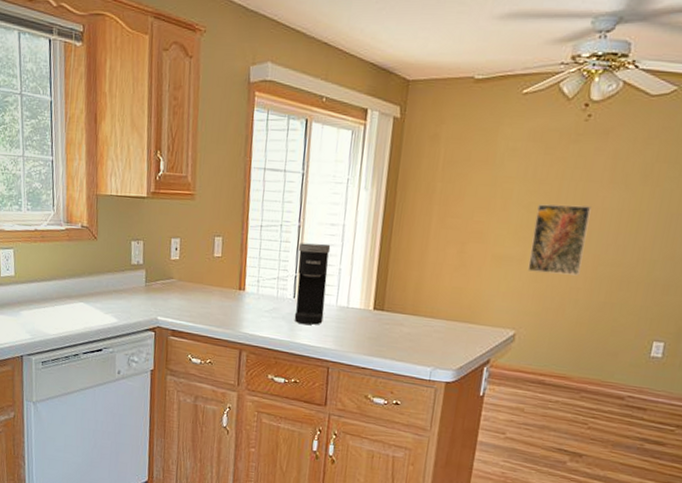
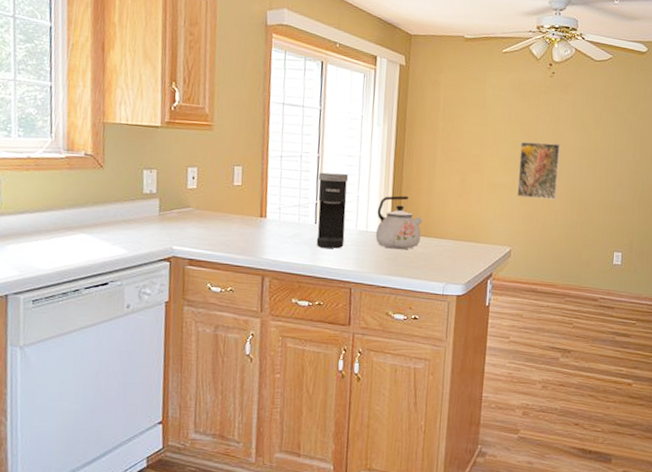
kettle: none [357,268,411,329] -> present [375,195,423,250]

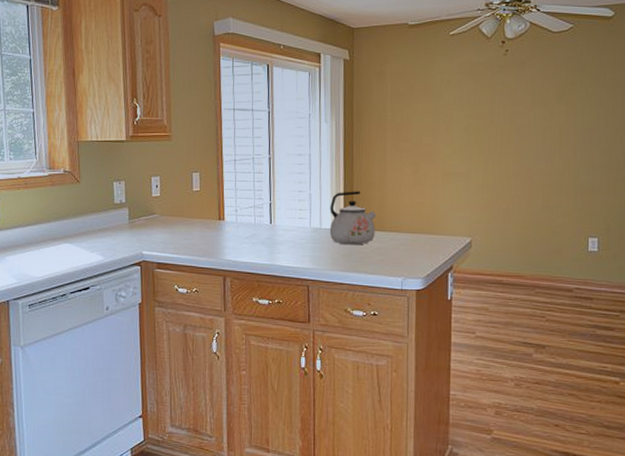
coffee maker: present [316,172,349,249] -> none [270,172,300,247]
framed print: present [516,141,561,200] -> none [474,125,520,185]

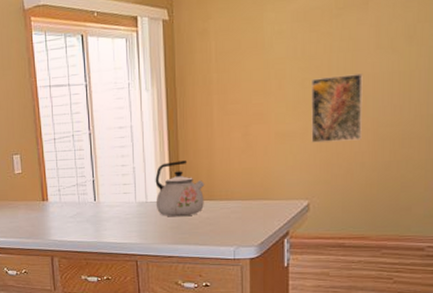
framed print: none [474,125,520,185] -> present [311,73,363,143]

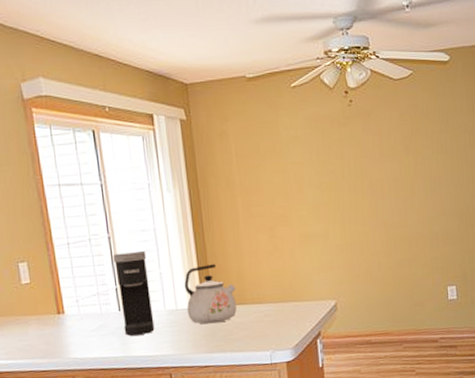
coffee maker: none [92,146,125,224] -> present [112,250,155,336]
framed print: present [311,73,363,143] -> none [328,179,376,244]

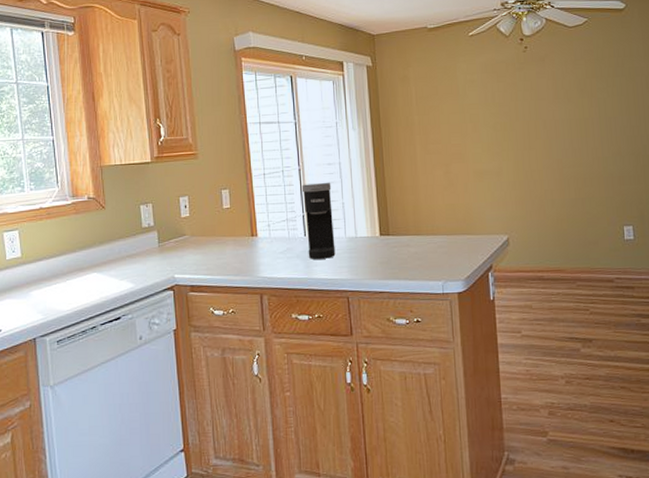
kettle: present [184,264,237,324] -> none [364,196,412,252]

